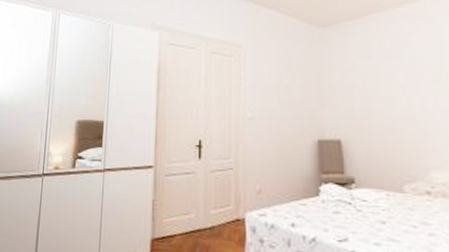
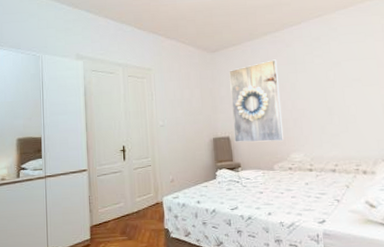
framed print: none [345,39,419,152] -> present [229,59,283,142]

